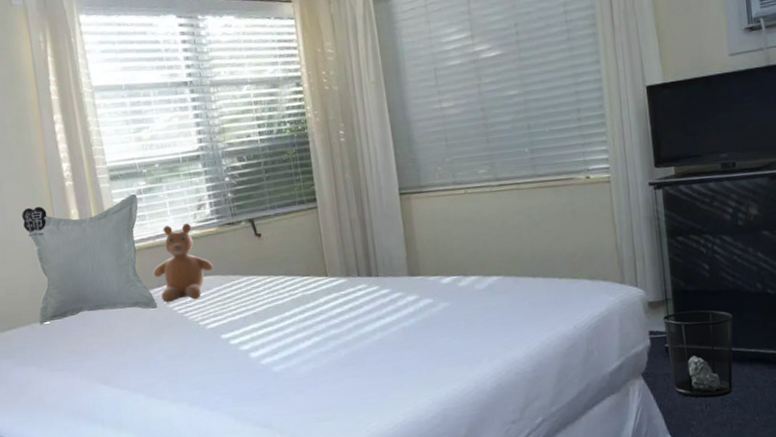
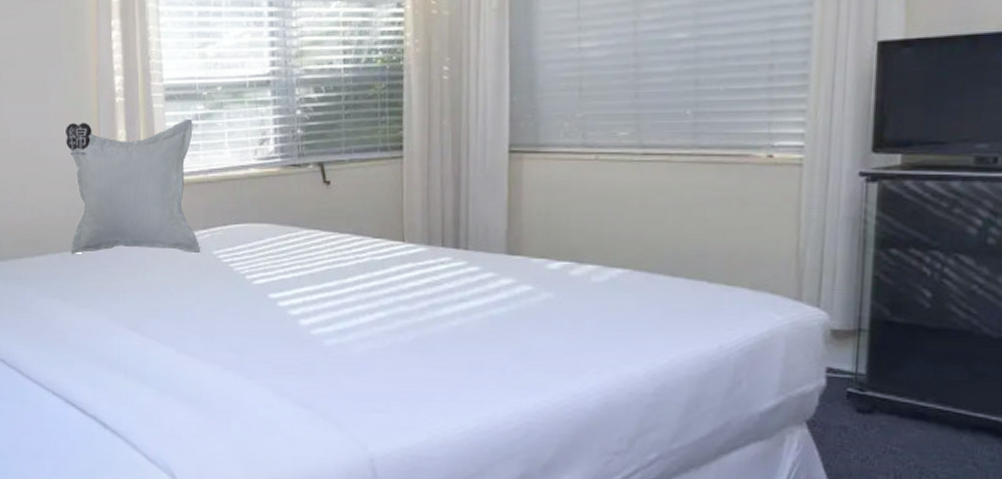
teddy bear: present [152,223,214,303] -> none [199,159,270,249]
waste bin: present [662,310,733,398] -> none [849,348,958,469]

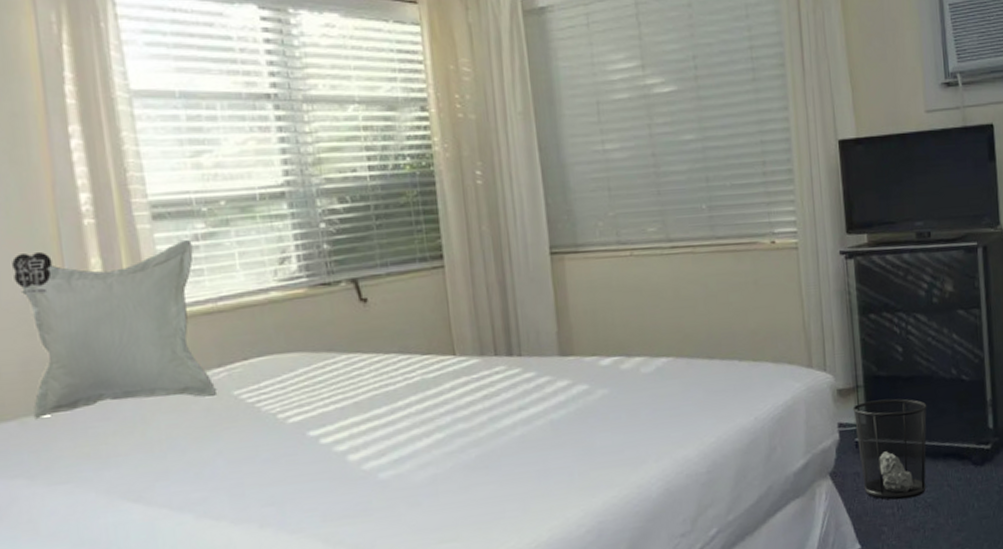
waste bin: none [849,348,958,469] -> present [852,398,927,500]

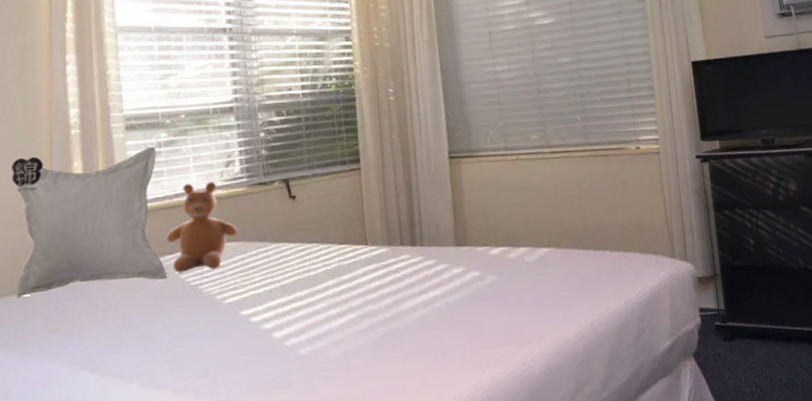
teddy bear: none [211,282,301,389] -> present [165,182,239,273]
waste bin: present [852,398,927,500] -> none [712,286,781,380]

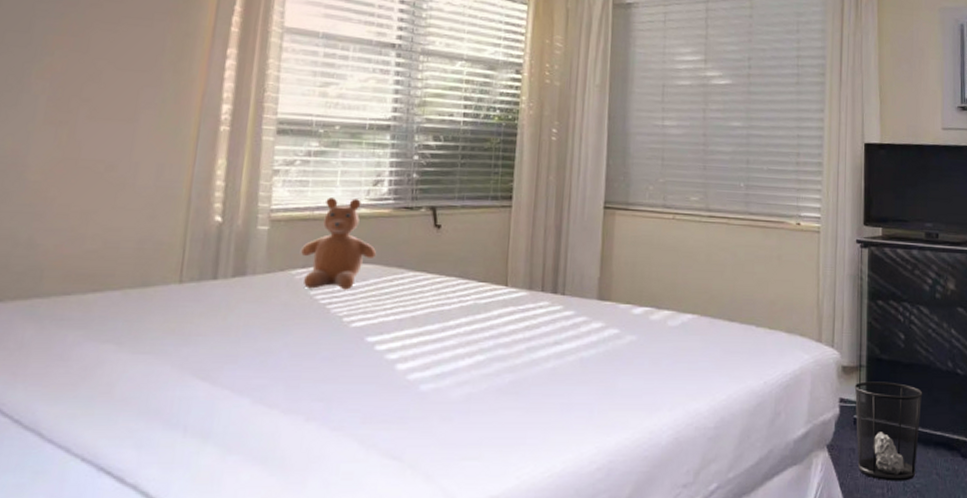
cushion: present [12,147,167,297] -> none [135,147,305,294]
waste bin: none [712,286,781,380] -> present [854,381,923,481]

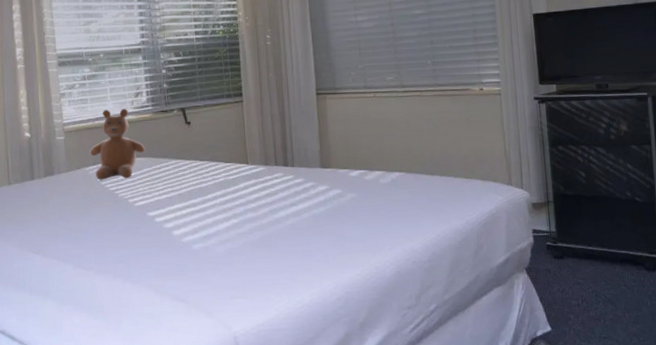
waste bin: present [854,381,923,481] -> none [544,213,606,294]

